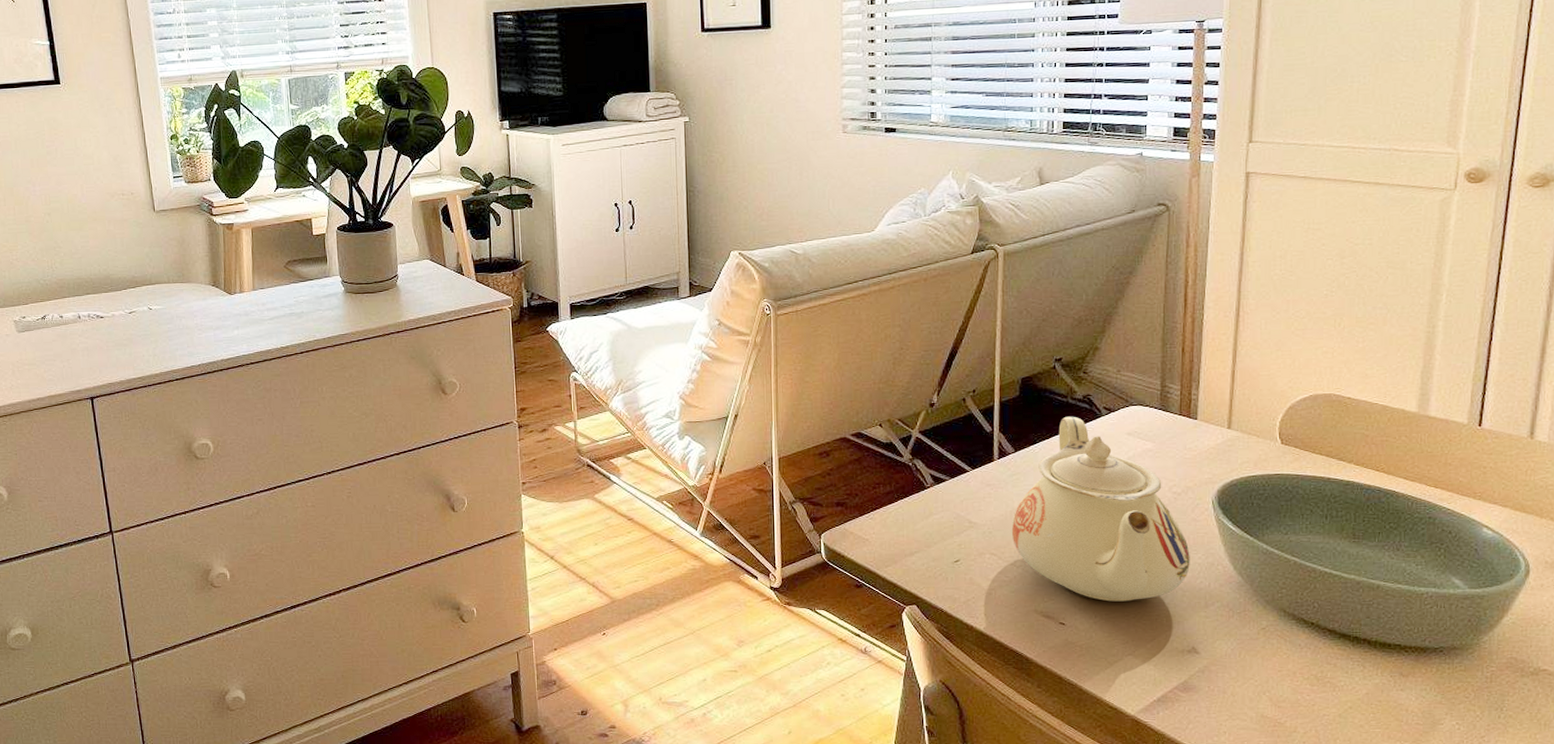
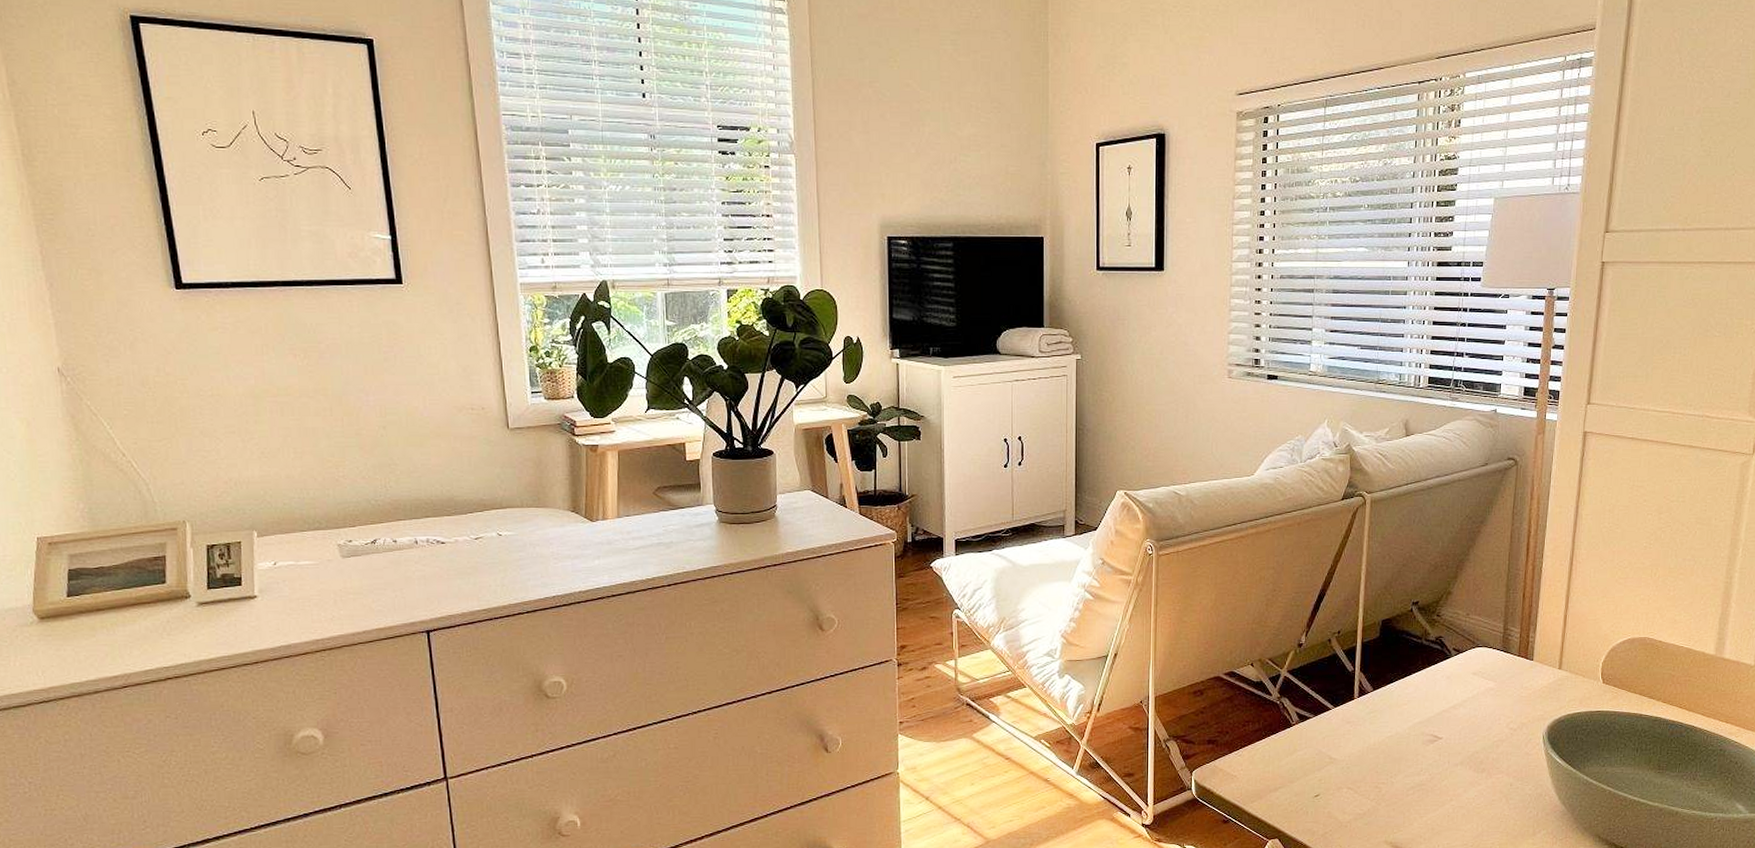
teapot: present [1011,416,1190,602] -> none [1367,656,1522,832]

